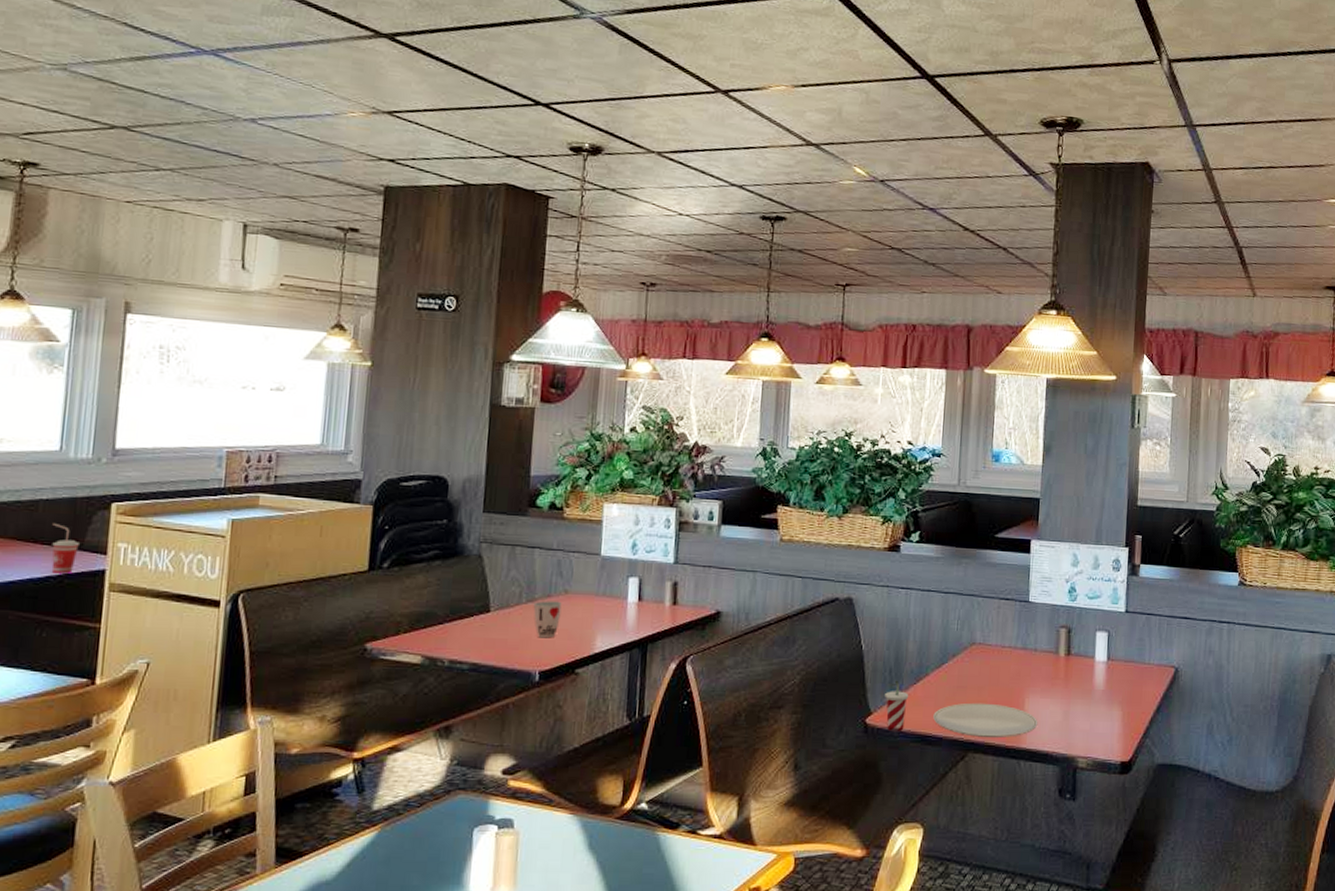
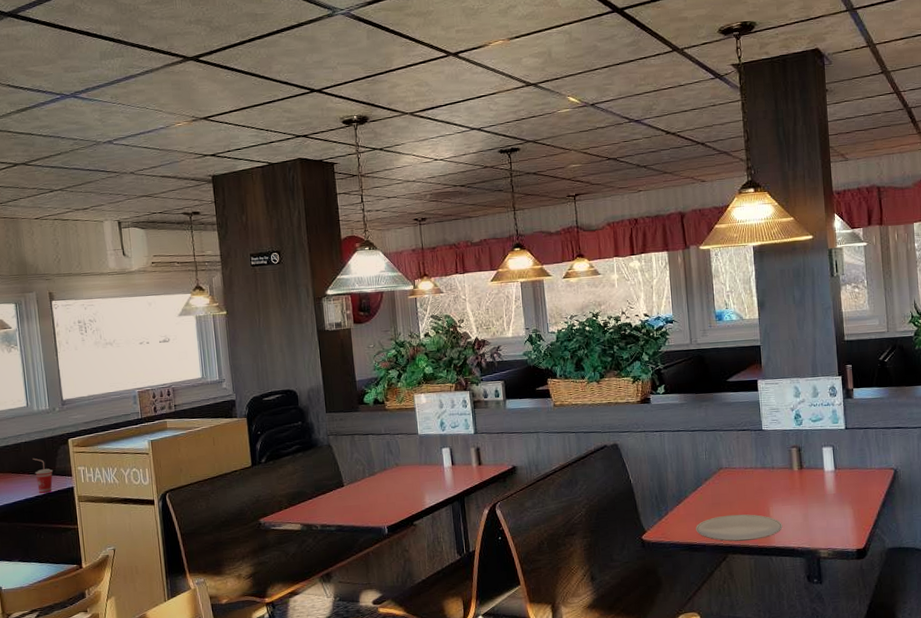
cup: present [533,601,562,638] -> none [374,472,396,502]
beverage cup: present [885,680,909,733] -> none [654,504,674,545]

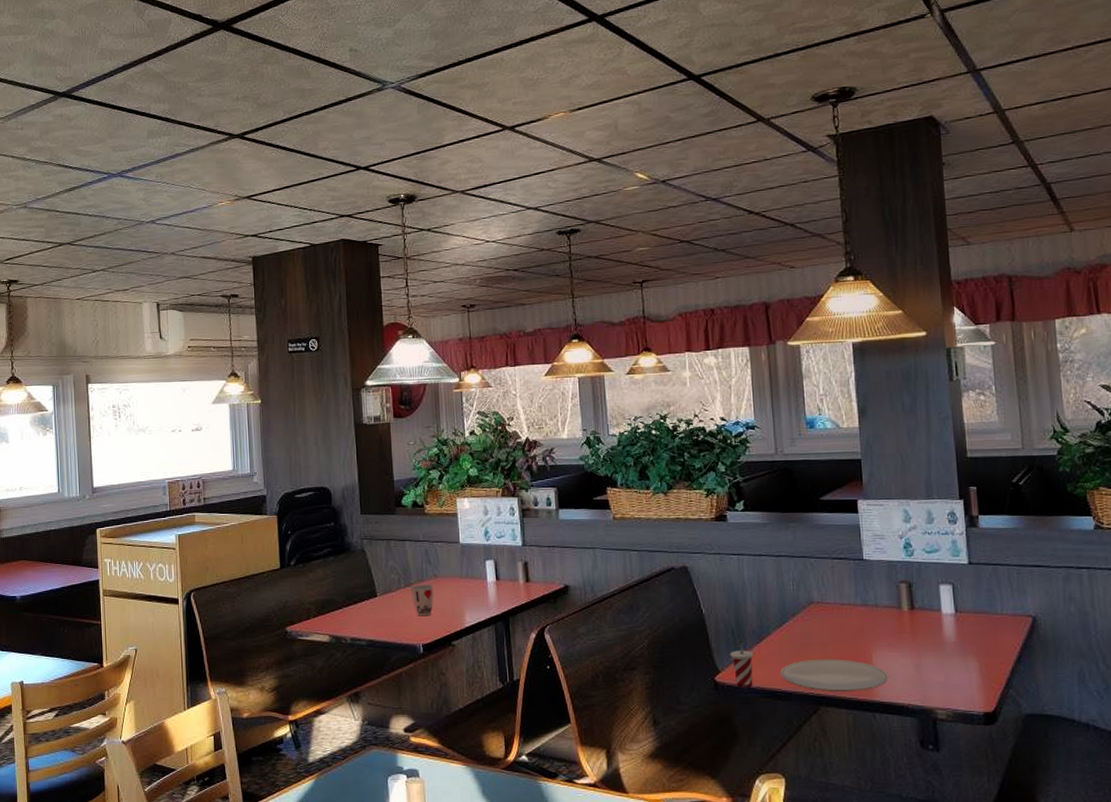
beverage cup: present [32,458,53,493] -> none [61,546,80,585]
cup: none [374,472,396,502] -> present [410,584,434,616]
beverage cup: none [654,504,674,545] -> present [730,640,754,689]

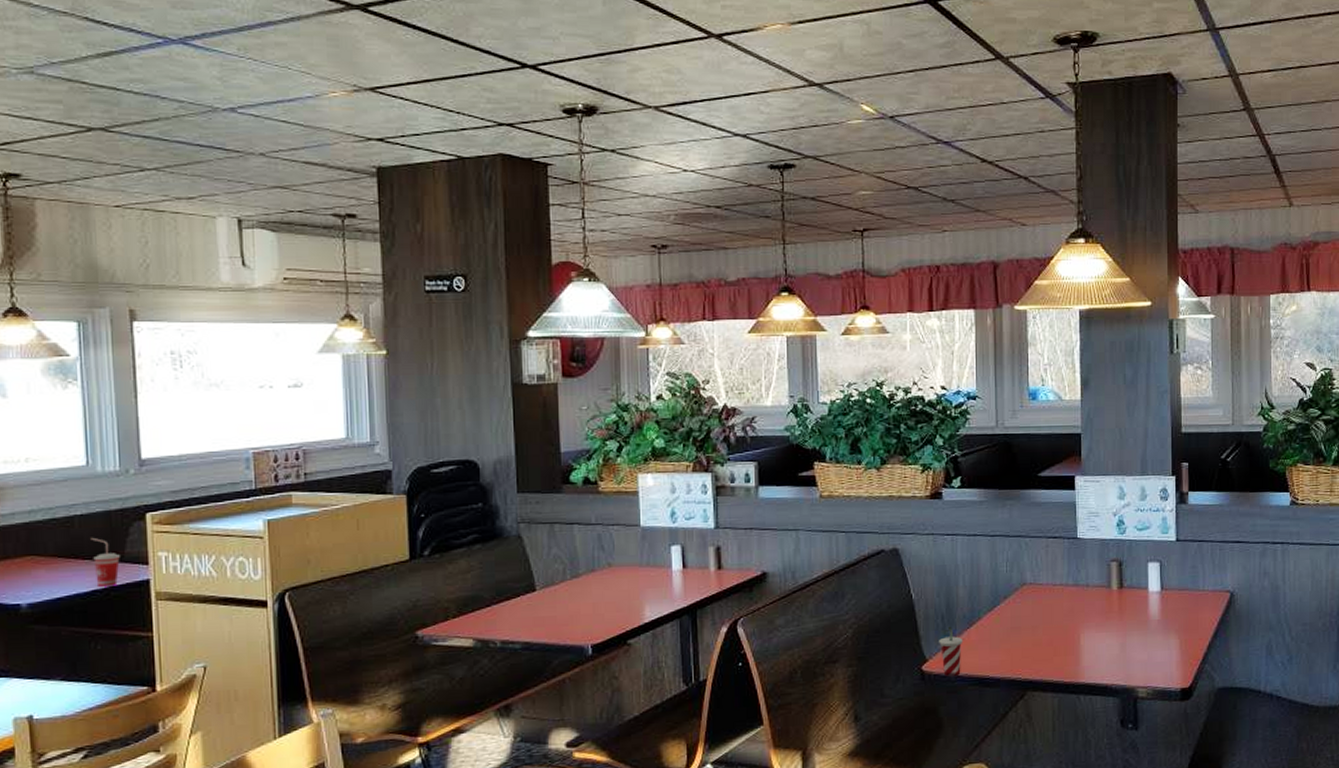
beverage cup: none [61,546,80,585] -> present [90,537,120,587]
cup: present [410,584,434,616] -> none [578,575,607,613]
plate: present [780,659,889,691] -> none [989,641,1095,676]

